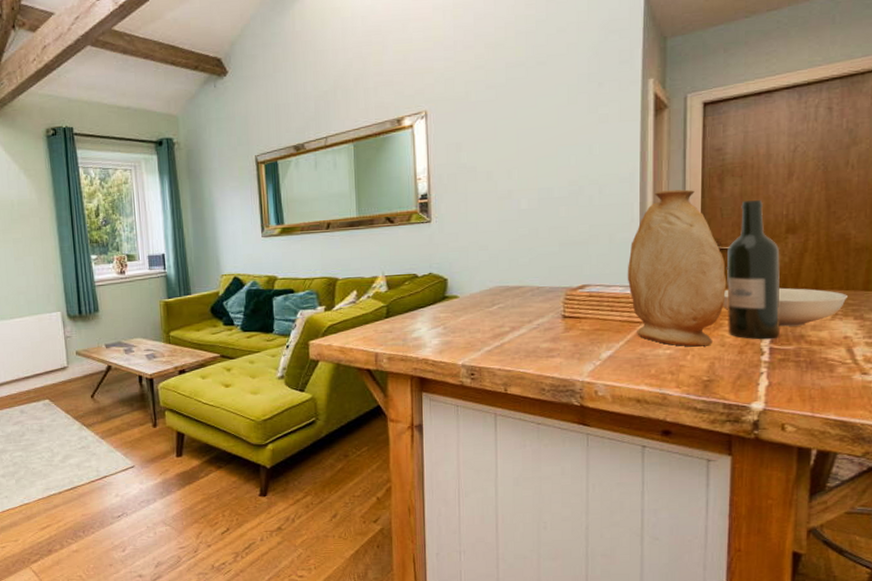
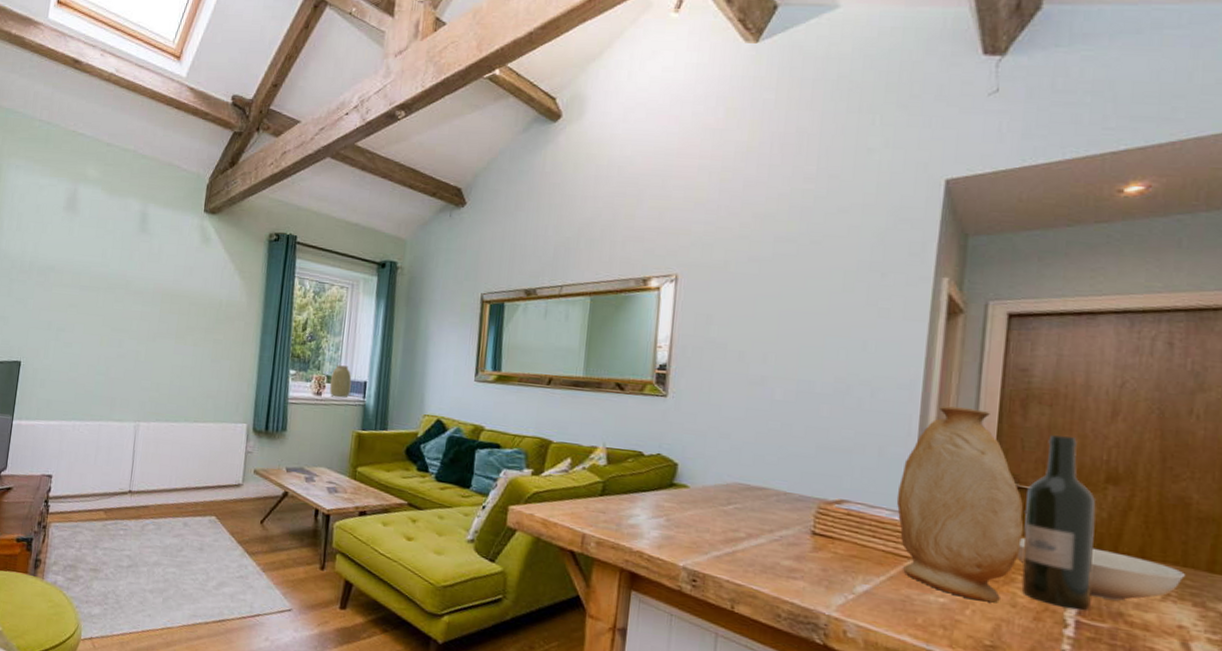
vase: none [130,243,151,273] -> present [329,365,352,399]

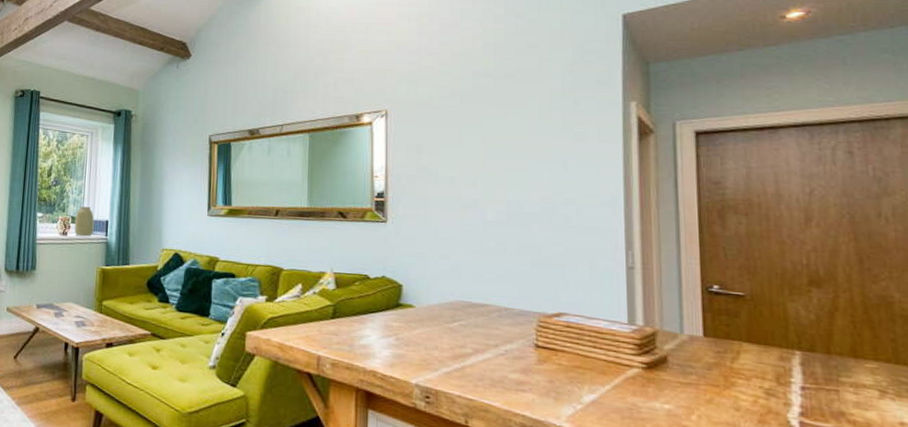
vase: present [896,405,1024,603] -> none [612,219,738,407]
bowl: present [1017,537,1187,601] -> none [734,341,900,400]
wine bottle: present [1021,435,1096,610] -> none [735,243,812,411]

